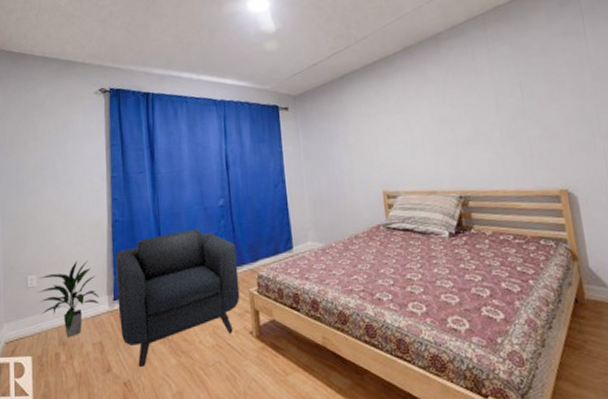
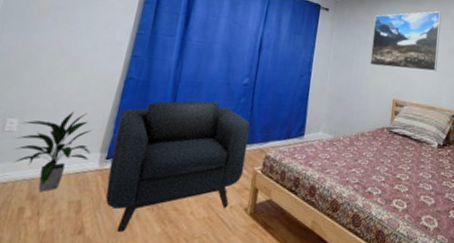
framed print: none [341,78,428,158] -> present [370,11,442,71]

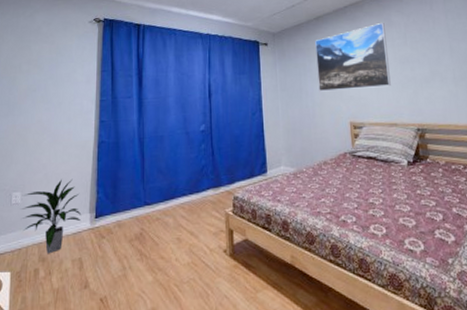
armchair: present [106,101,251,233] -> none [99,151,216,284]

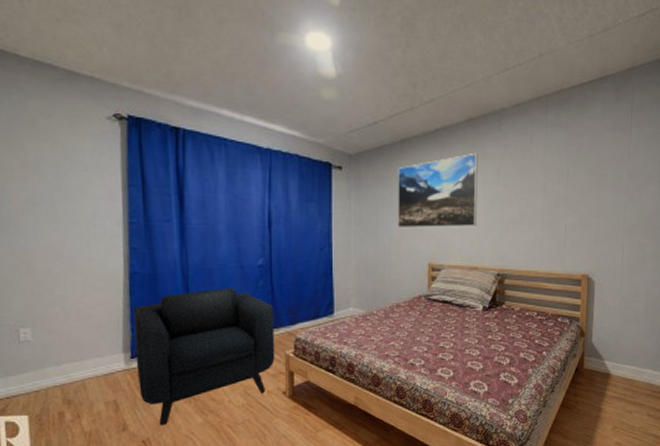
indoor plant: present [21,178,82,254] -> none [33,314,114,397]
armchair: none [99,151,216,284] -> present [134,287,275,426]

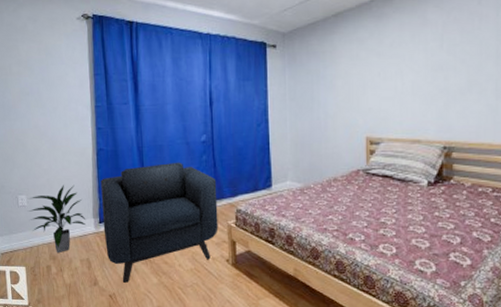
indoor plant: none [33,314,114,397] -> present [28,184,86,254]
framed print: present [398,152,478,227] -> none [332,20,418,101]

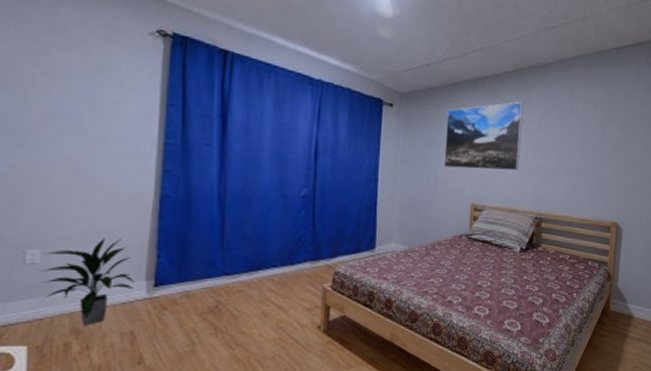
armchair: present [100,162,219,284] -> none [159,217,314,360]
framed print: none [332,20,418,101] -> present [444,101,524,171]

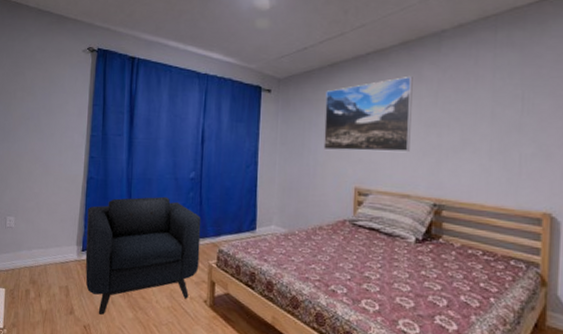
indoor plant: present [41,237,135,326] -> none [14,209,70,278]
armchair: none [159,217,314,360] -> present [85,196,201,316]

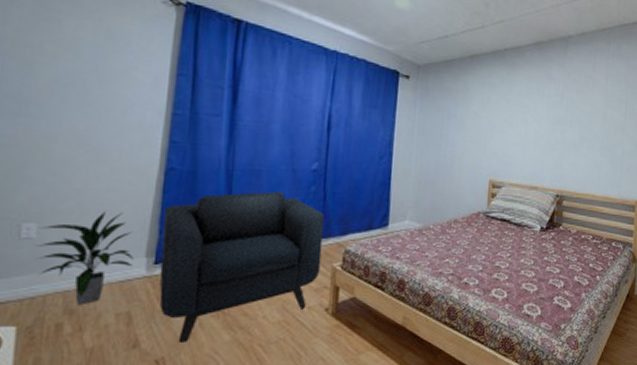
indoor plant: none [14,209,70,278] -> present [36,211,134,306]
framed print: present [323,75,413,152] -> none [461,74,544,147]

